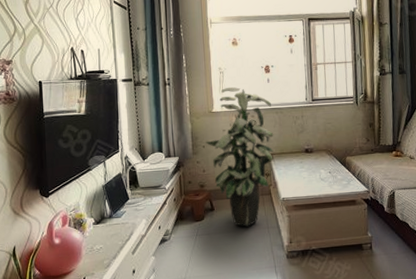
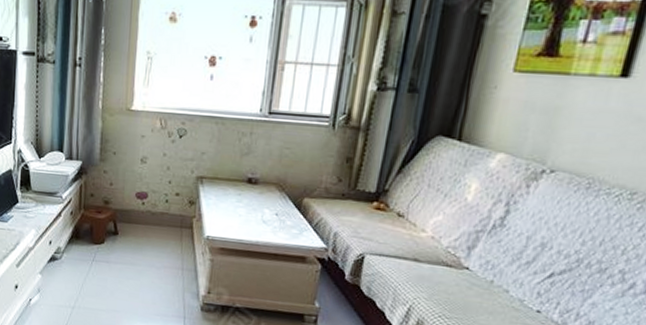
indoor plant: present [204,86,273,227] -> none [116,79,211,263]

